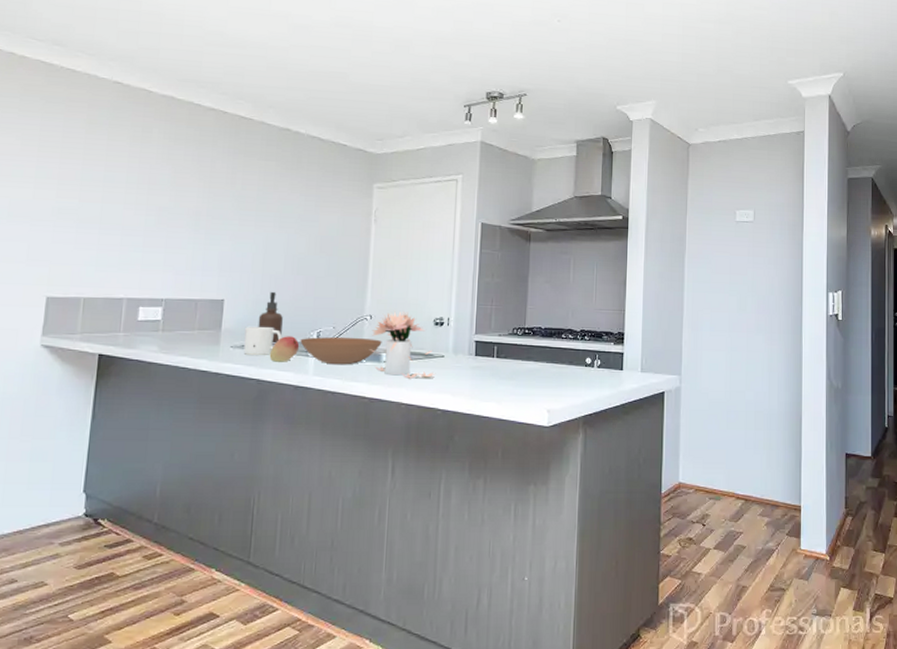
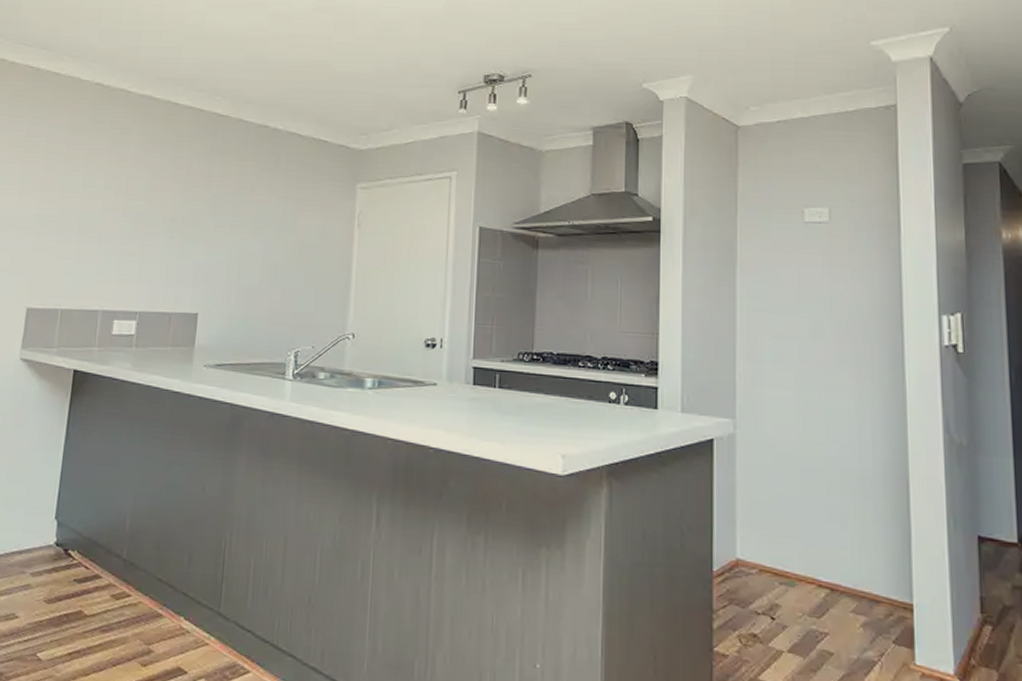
mug: present [243,326,282,356] -> none [217,343,257,377]
soap dispenser: present [258,291,283,344] -> none [232,305,259,364]
fruit: present [269,336,300,362] -> none [243,355,276,385]
bowl: present [300,337,382,365] -> none [276,357,366,391]
bouquet: present [370,310,436,379] -> none [352,328,427,411]

